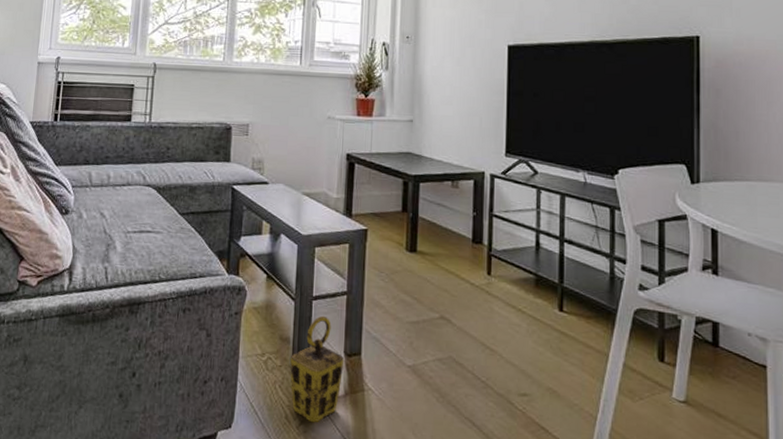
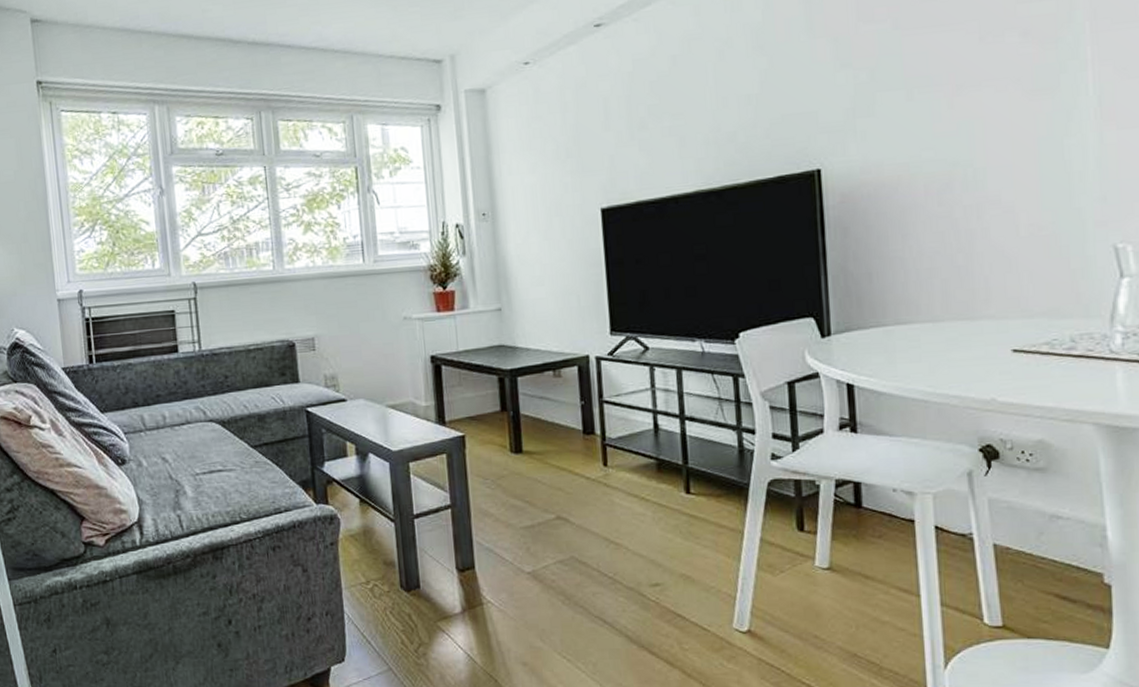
lantern: present [290,315,344,423] -> none [398,533,458,644]

